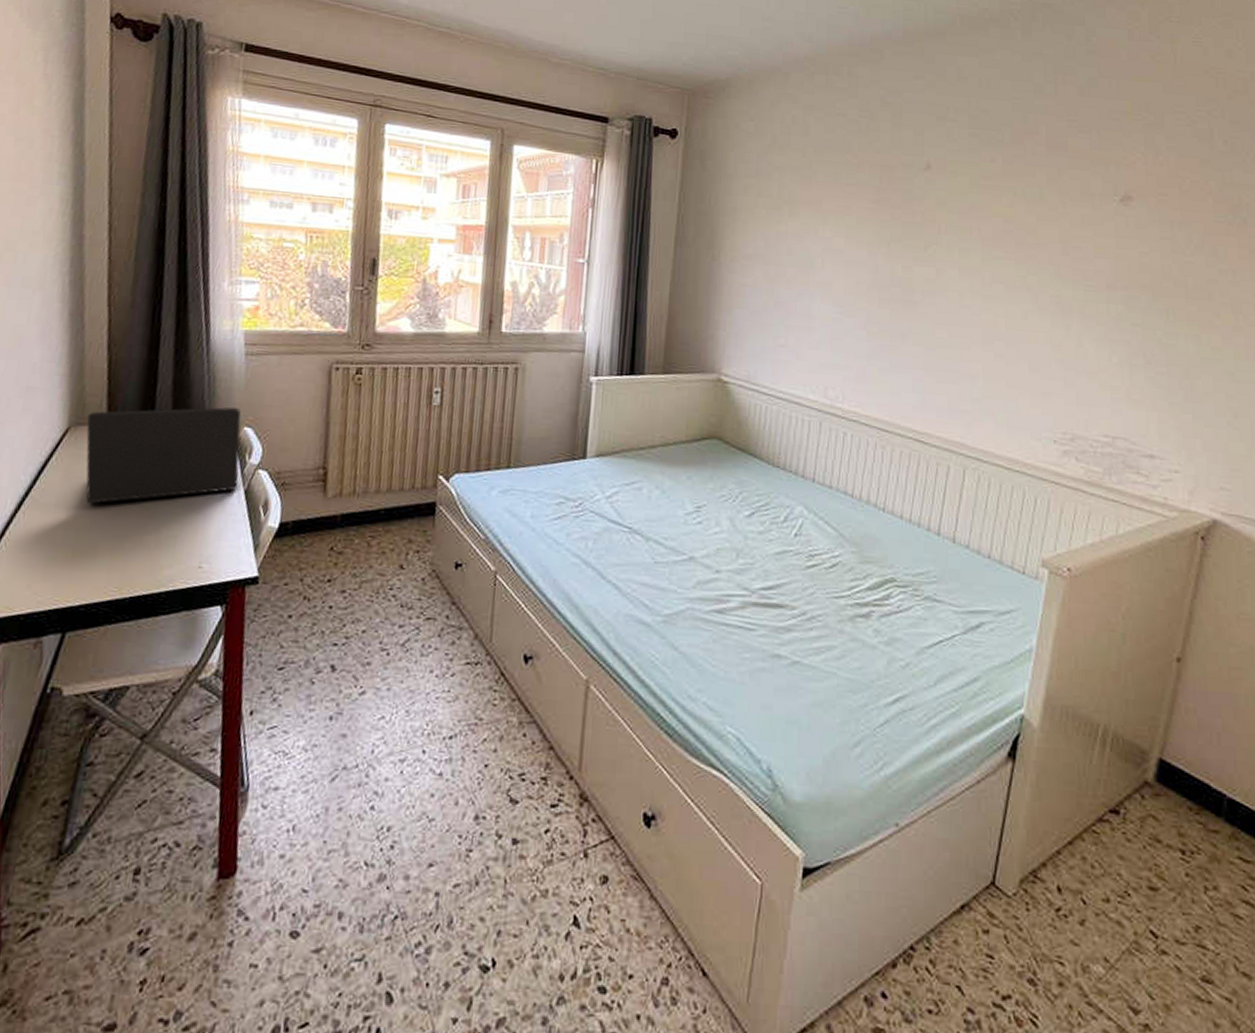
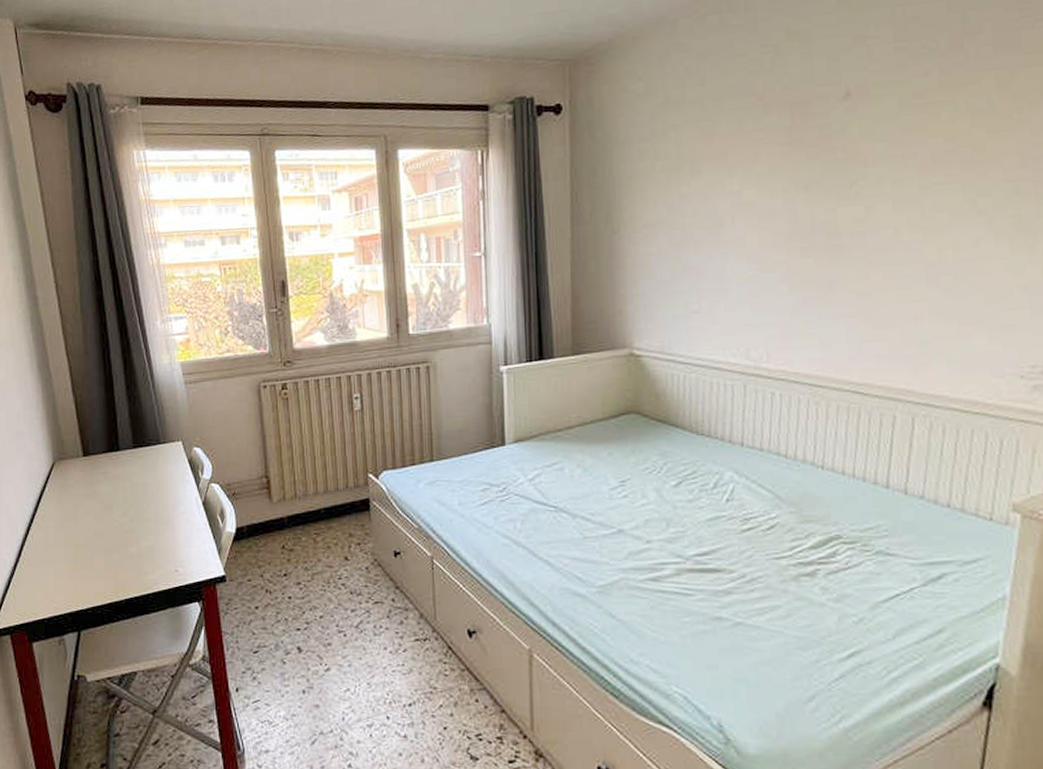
laptop: present [85,407,242,504] -> none [66,430,196,525]

